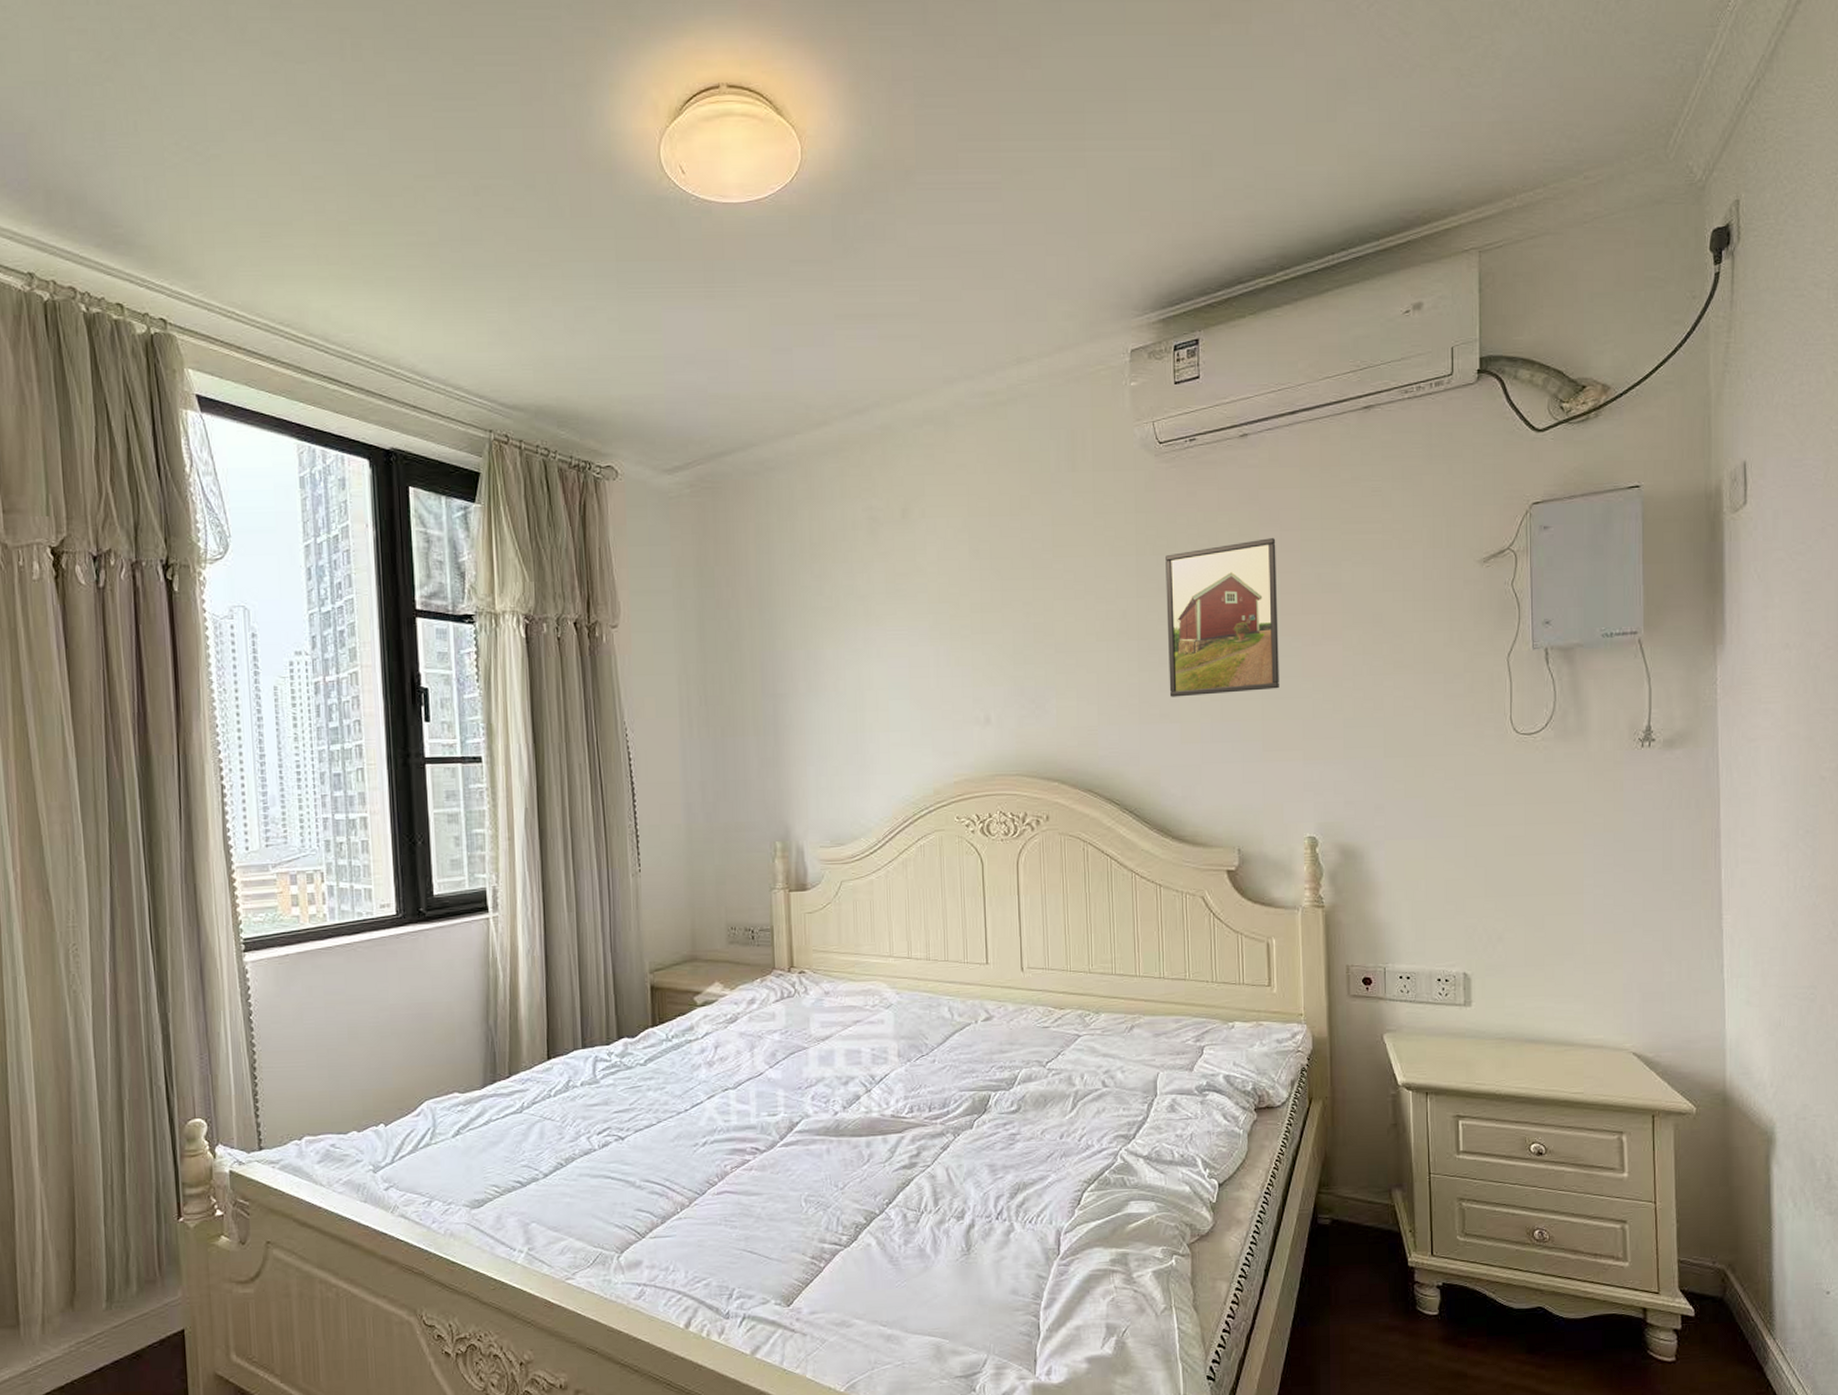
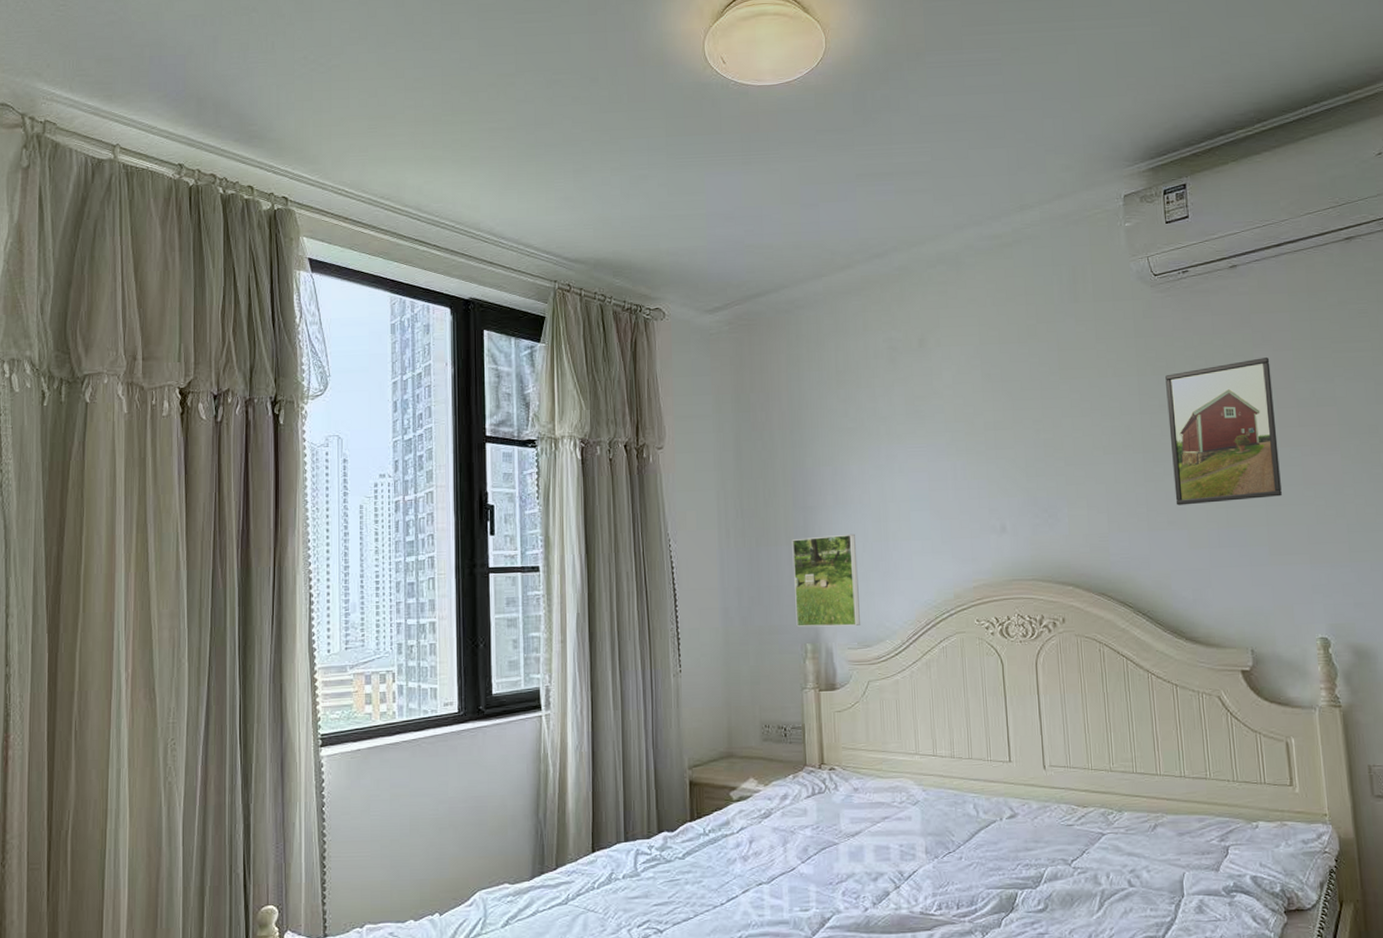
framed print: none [760,724,833,824] -> present [792,533,860,627]

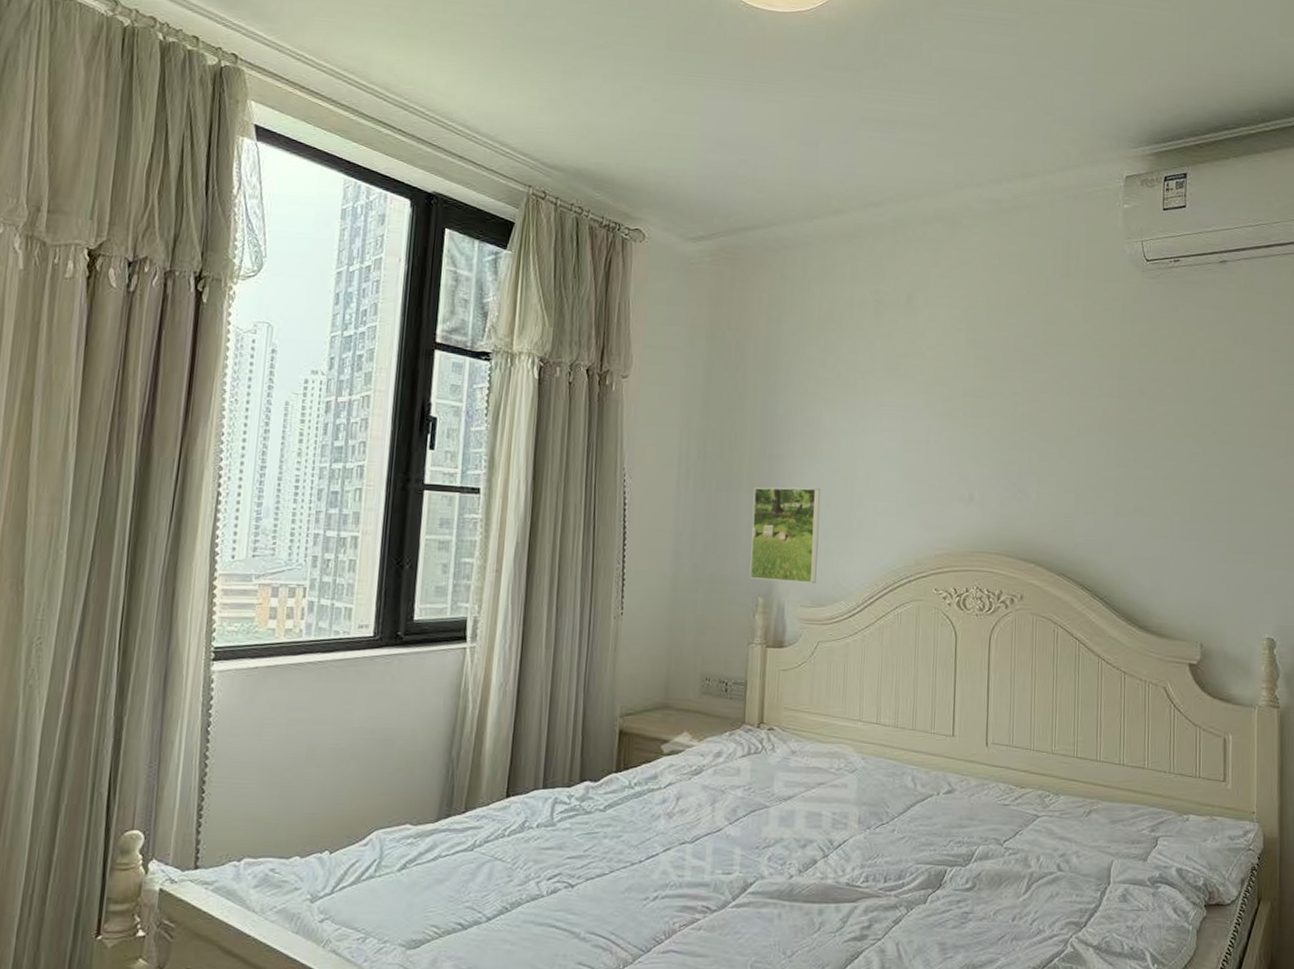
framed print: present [1165,358,1282,506] -> none [1143,355,1248,495]

